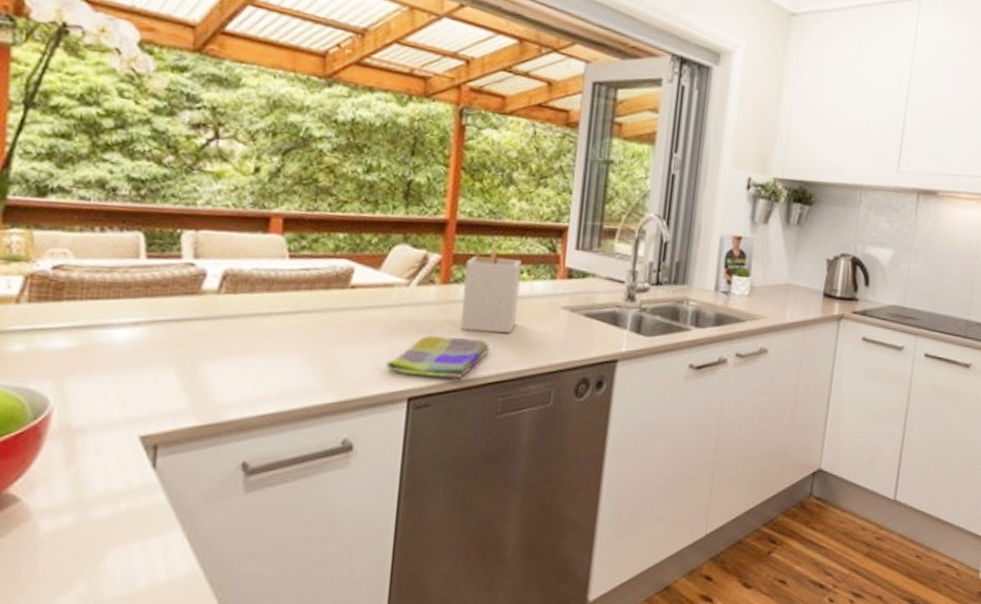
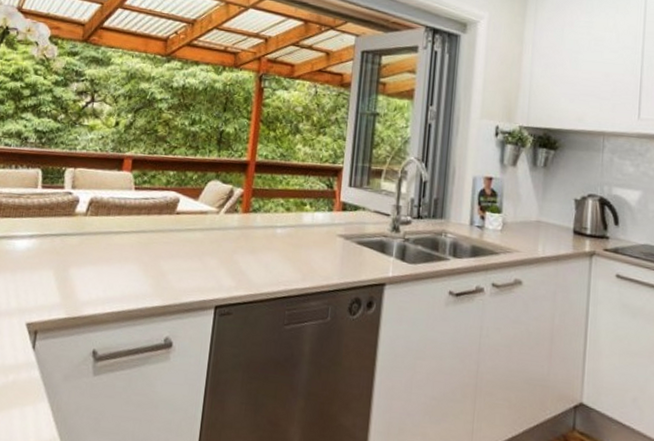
dish towel: present [386,335,490,379] -> none [200,254,279,292]
utensil holder: present [461,238,522,333] -> none [257,176,305,255]

